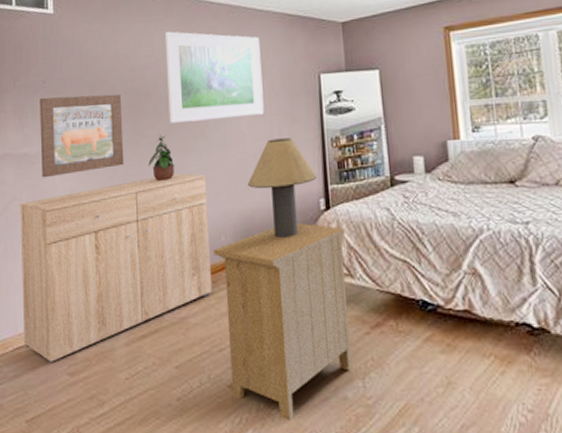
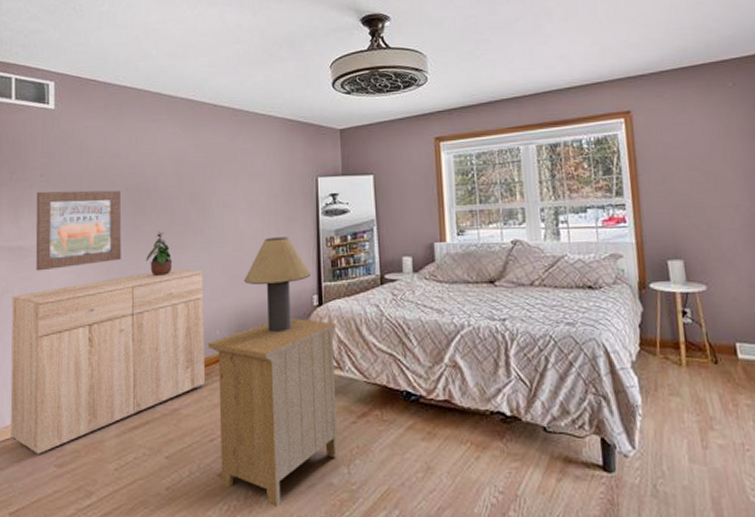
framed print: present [164,31,264,123] -> none [167,131,263,220]

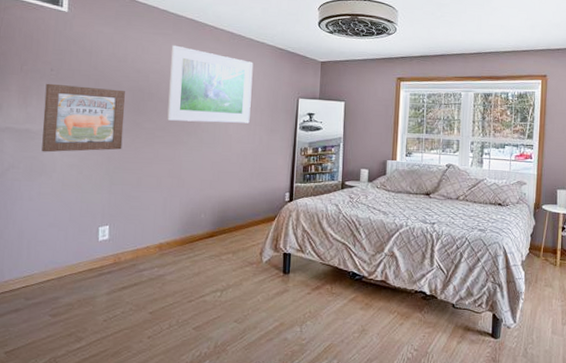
dresser: present [10,269,206,456] -> none [9,161,194,306]
potted plant: present [146,230,173,276] -> none [144,128,168,166]
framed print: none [167,131,263,220] -> present [167,45,254,123]
nightstand: present [208,317,339,507] -> none [193,209,302,355]
table lamp: present [243,237,310,333] -> none [228,143,285,220]

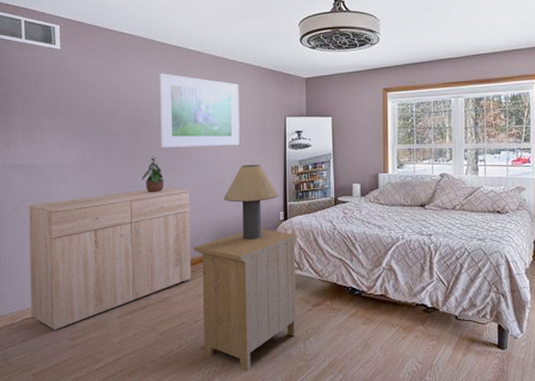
dresser: none [9,161,194,306] -> present [28,187,192,331]
wall art: present [41,83,125,153] -> none [47,119,121,185]
potted plant: none [144,128,168,166] -> present [142,156,165,192]
nightstand: none [193,209,302,355] -> present [194,229,298,372]
table lamp: none [228,143,285,220] -> present [223,164,278,241]

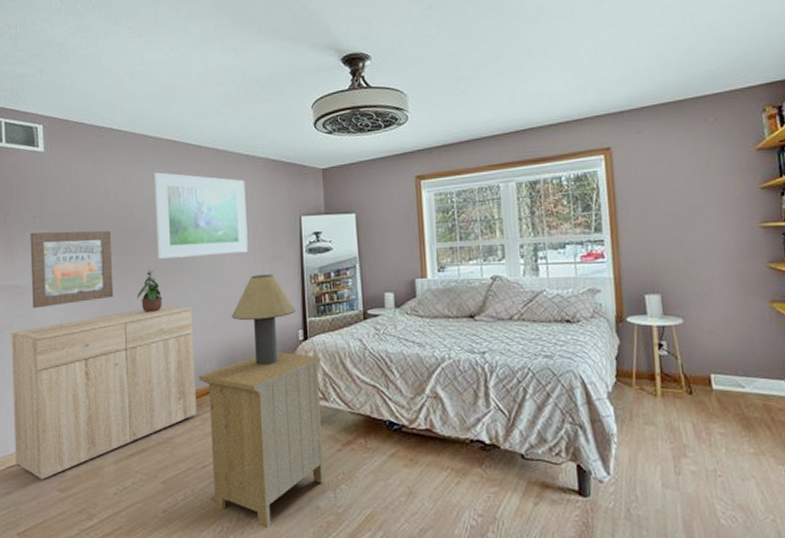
wall art: none [47,119,121,185] -> present [30,230,114,309]

